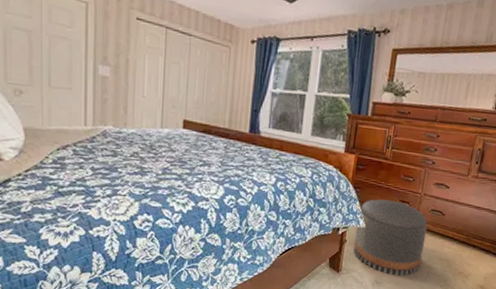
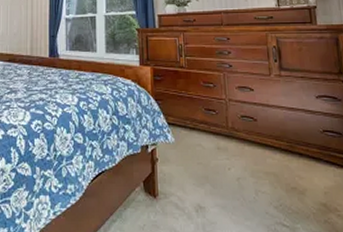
pouf: present [353,199,428,276] -> none [164,110,246,198]

